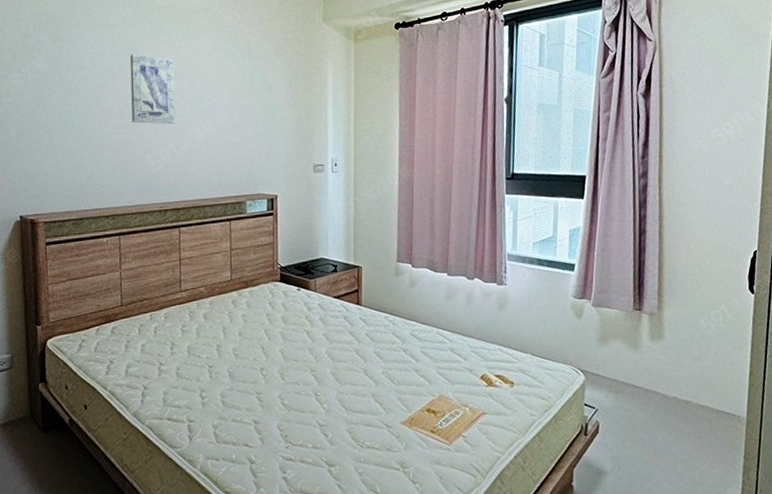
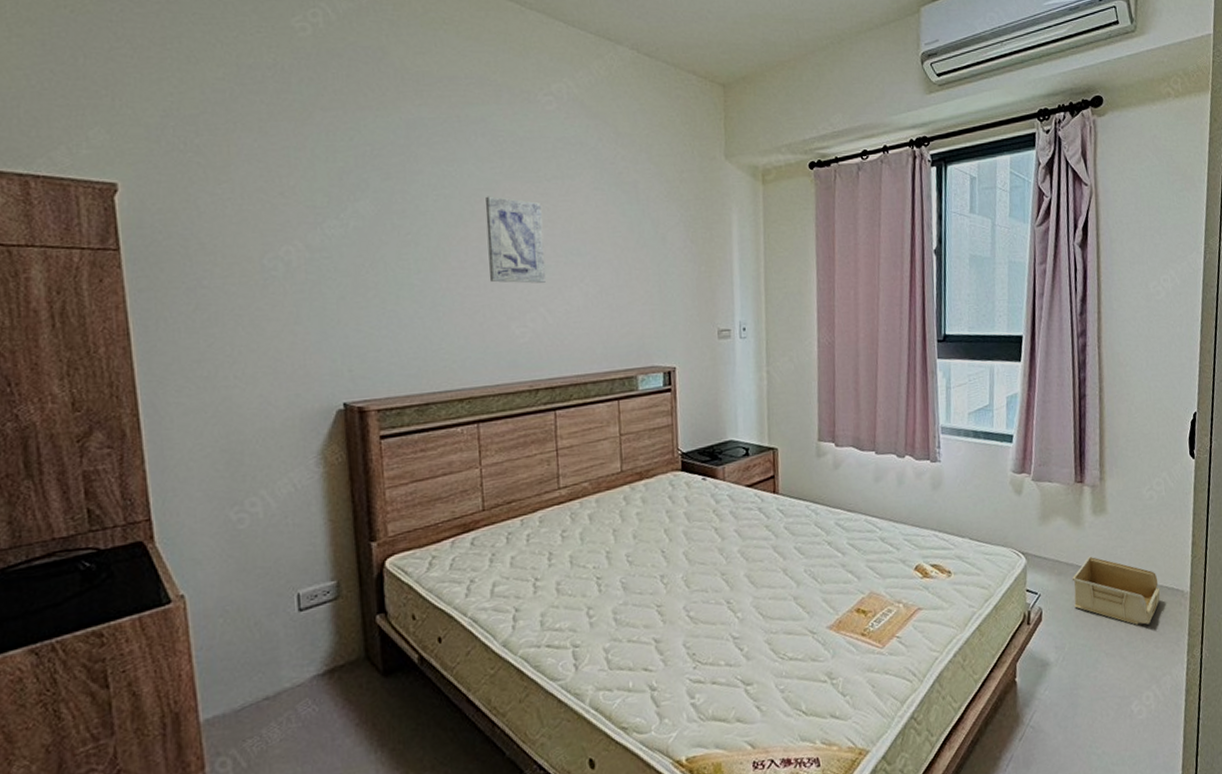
storage bin: none [628,377,717,445] -> present [1071,556,1161,625]

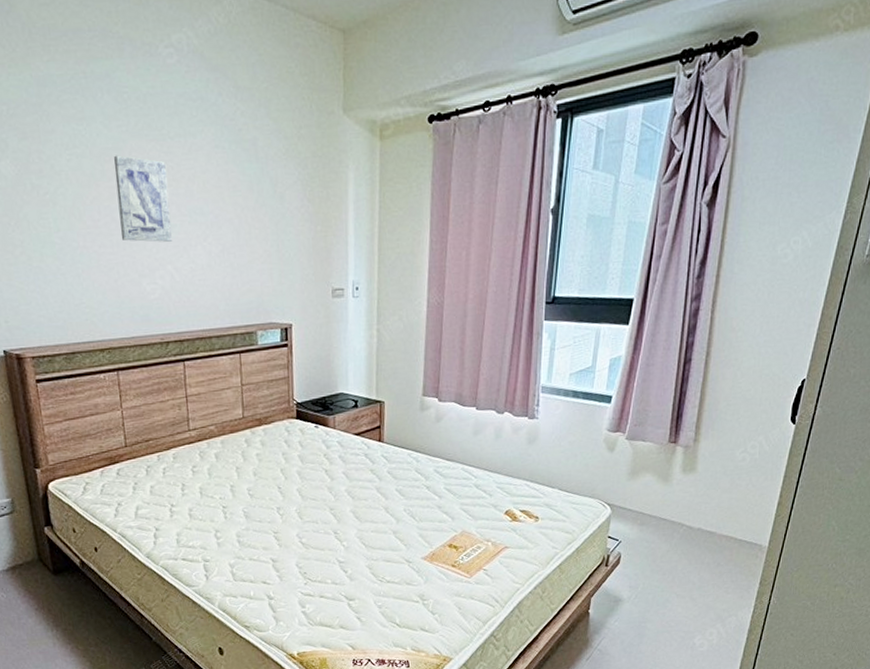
storage bin: present [1071,556,1161,625] -> none [652,510,739,573]

